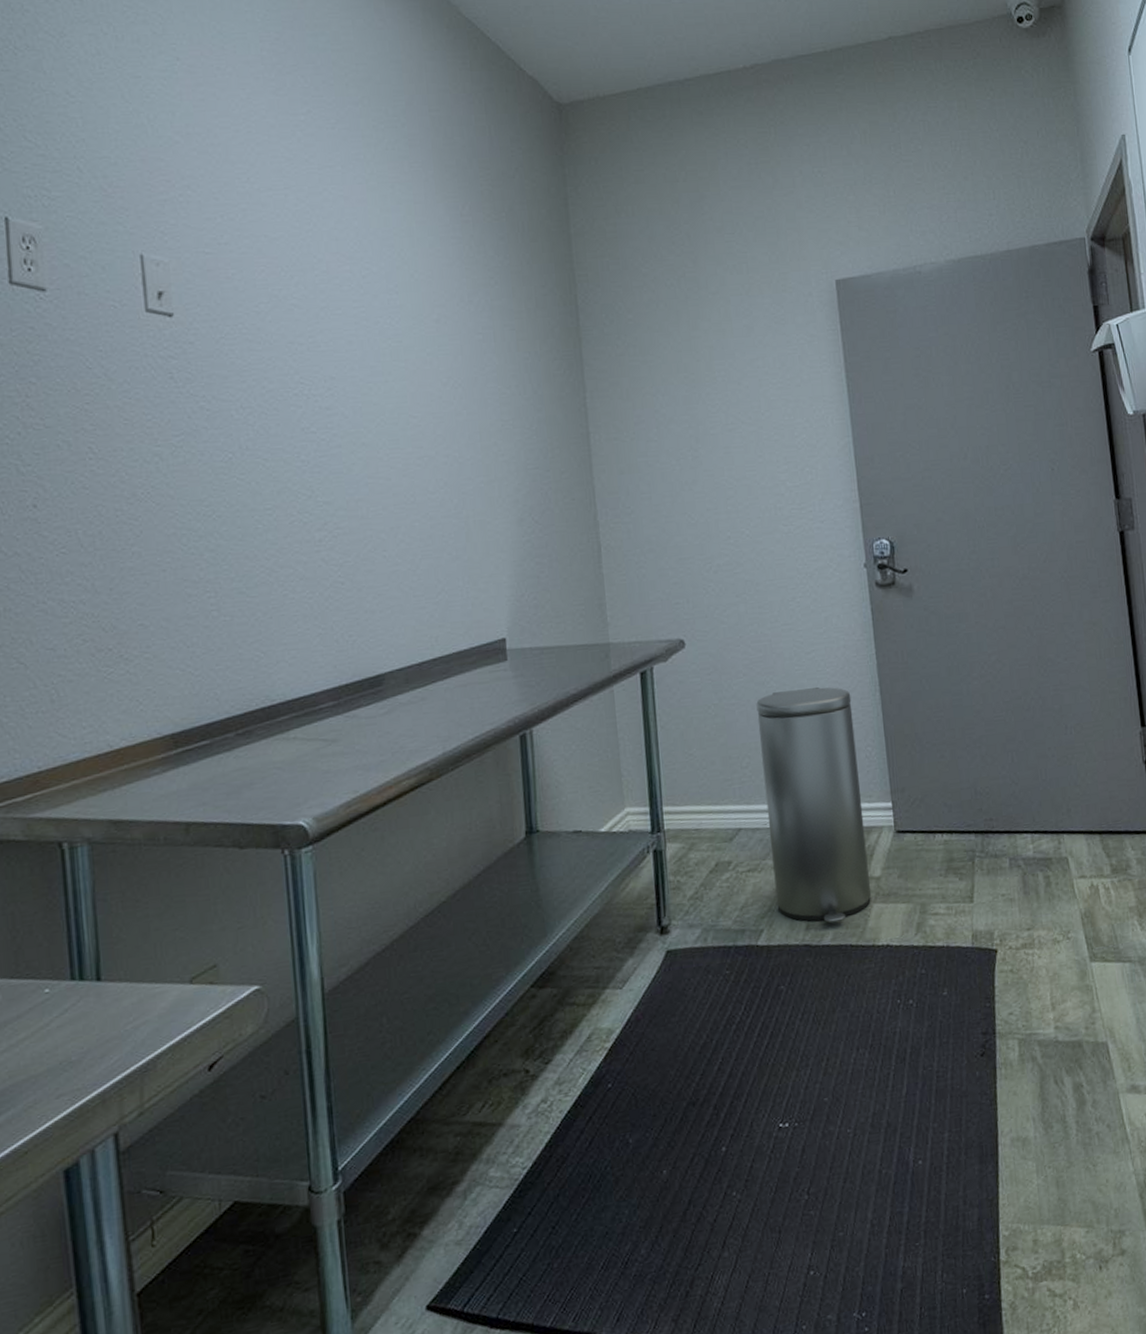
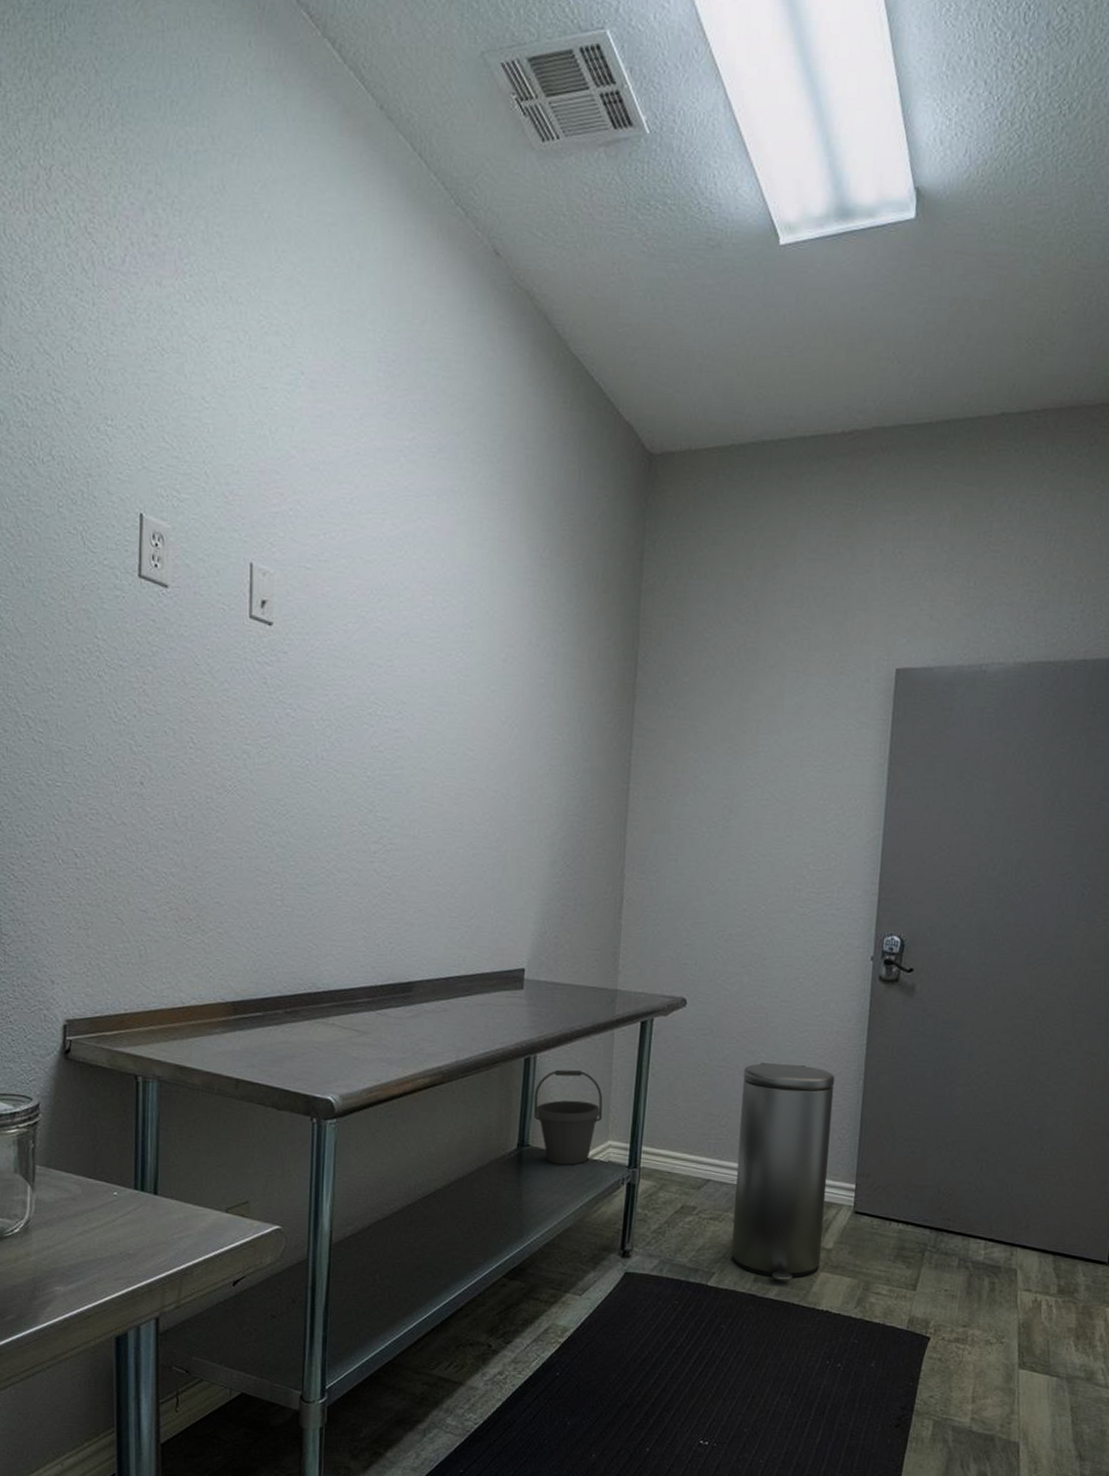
bucket: none [536,736,615,846] -> present [533,1069,603,1165]

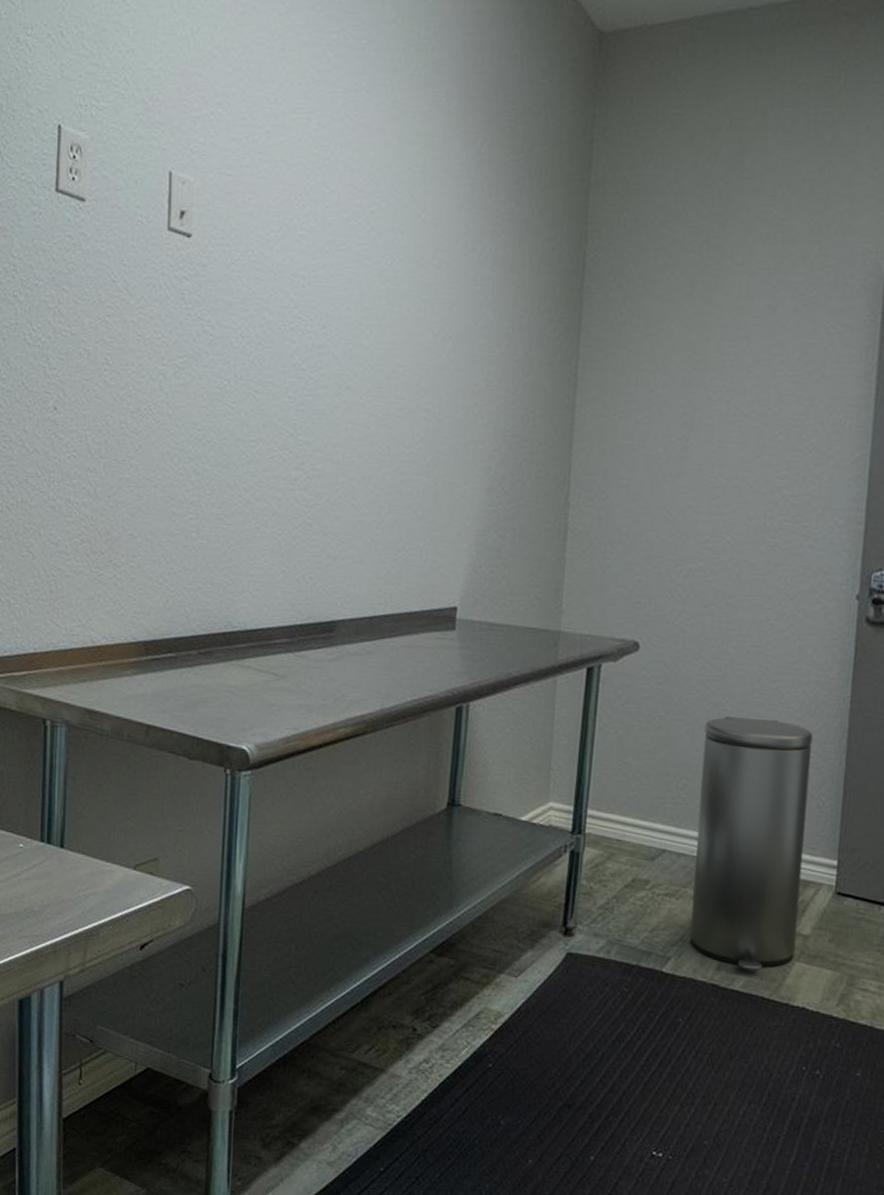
bucket: present [533,1069,603,1165] -> none [465,720,543,829]

